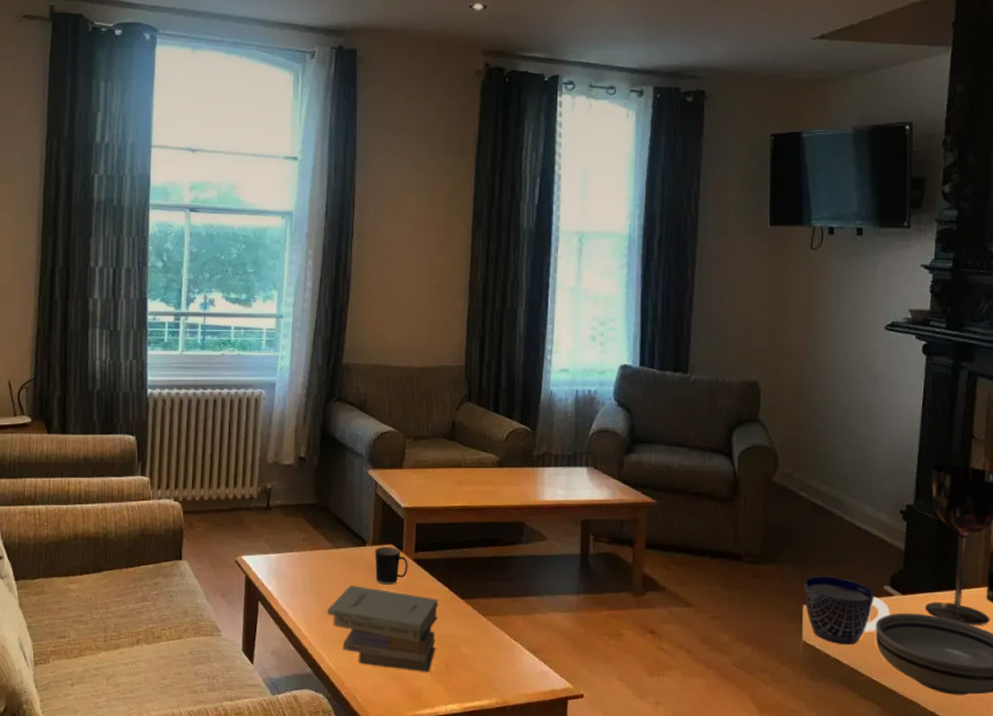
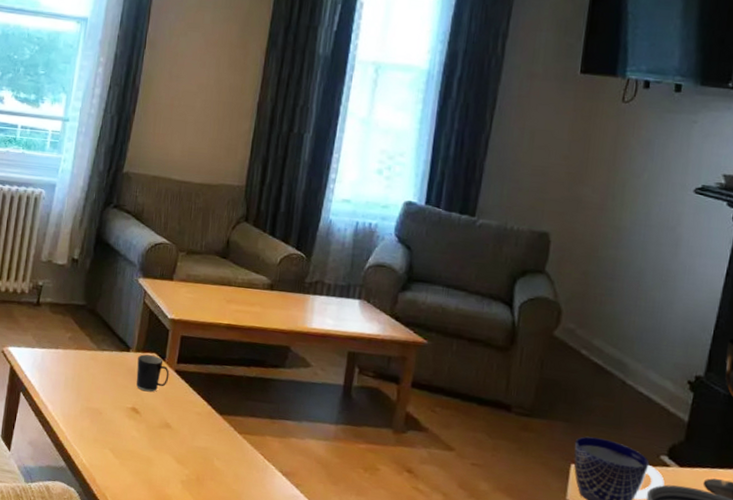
books: present [327,585,439,672] -> none [85,388,196,481]

